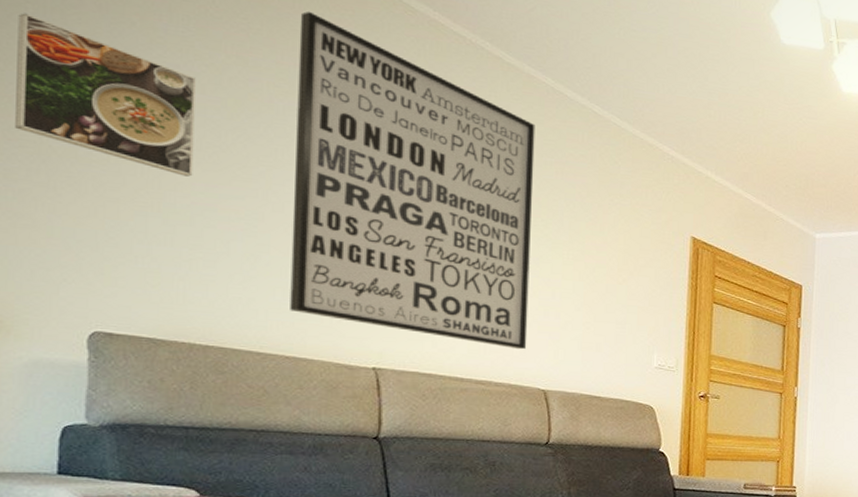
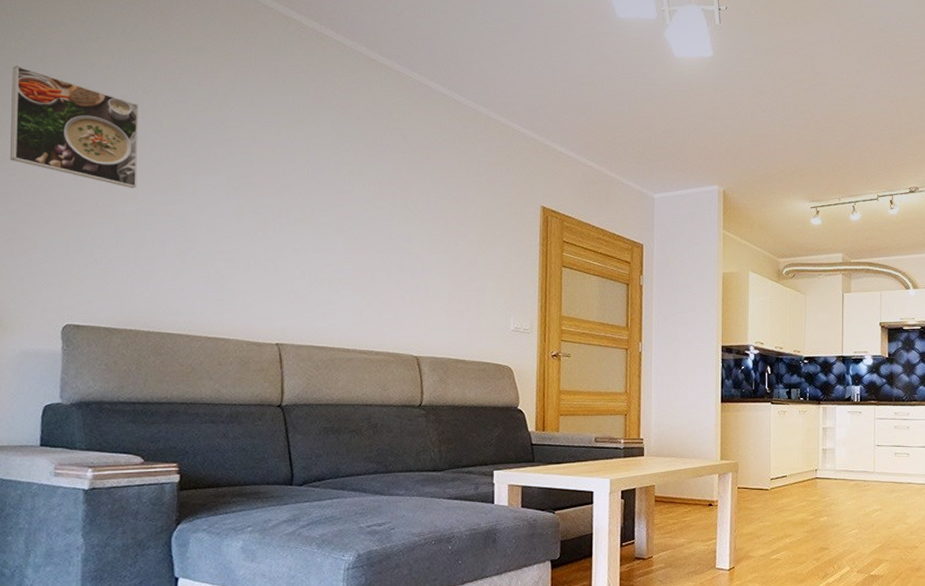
wall art: present [290,11,535,350] -> none [211,37,405,321]

